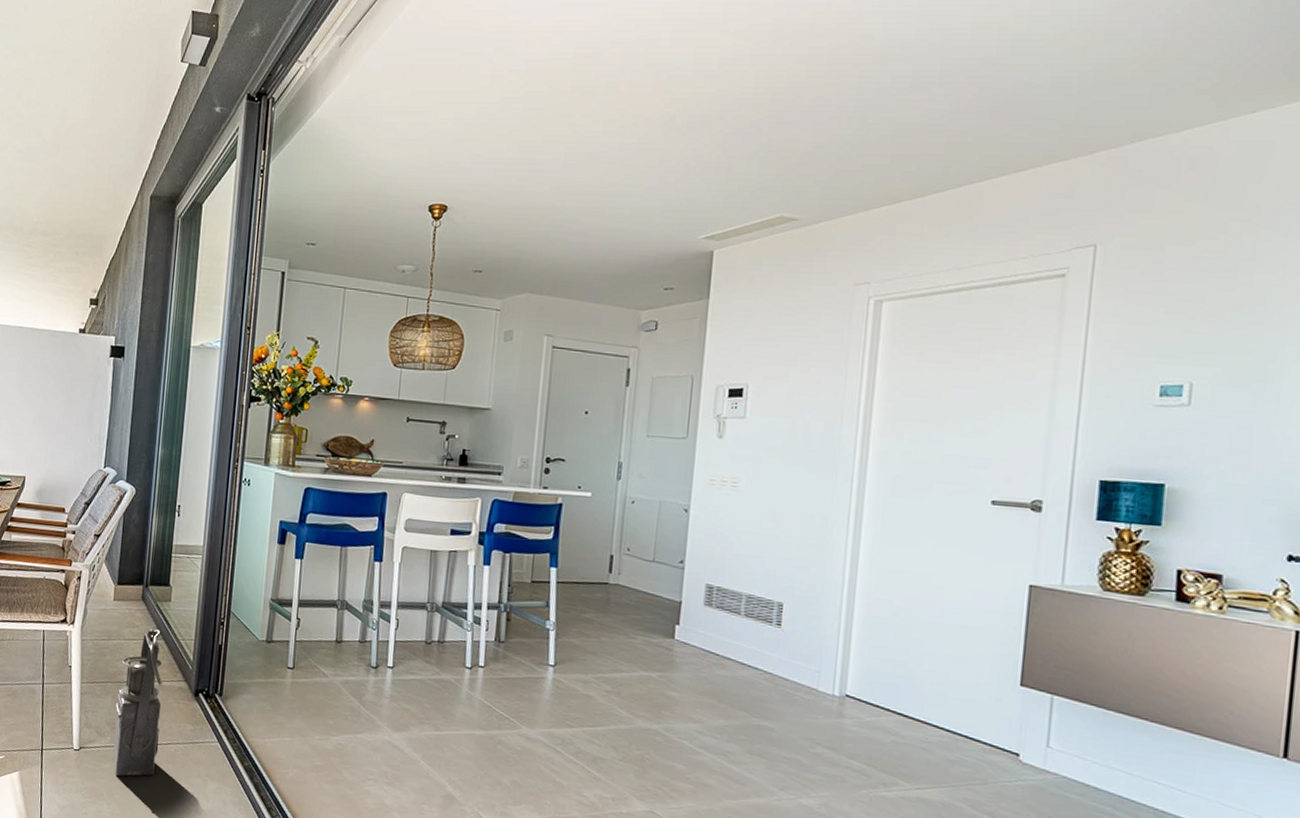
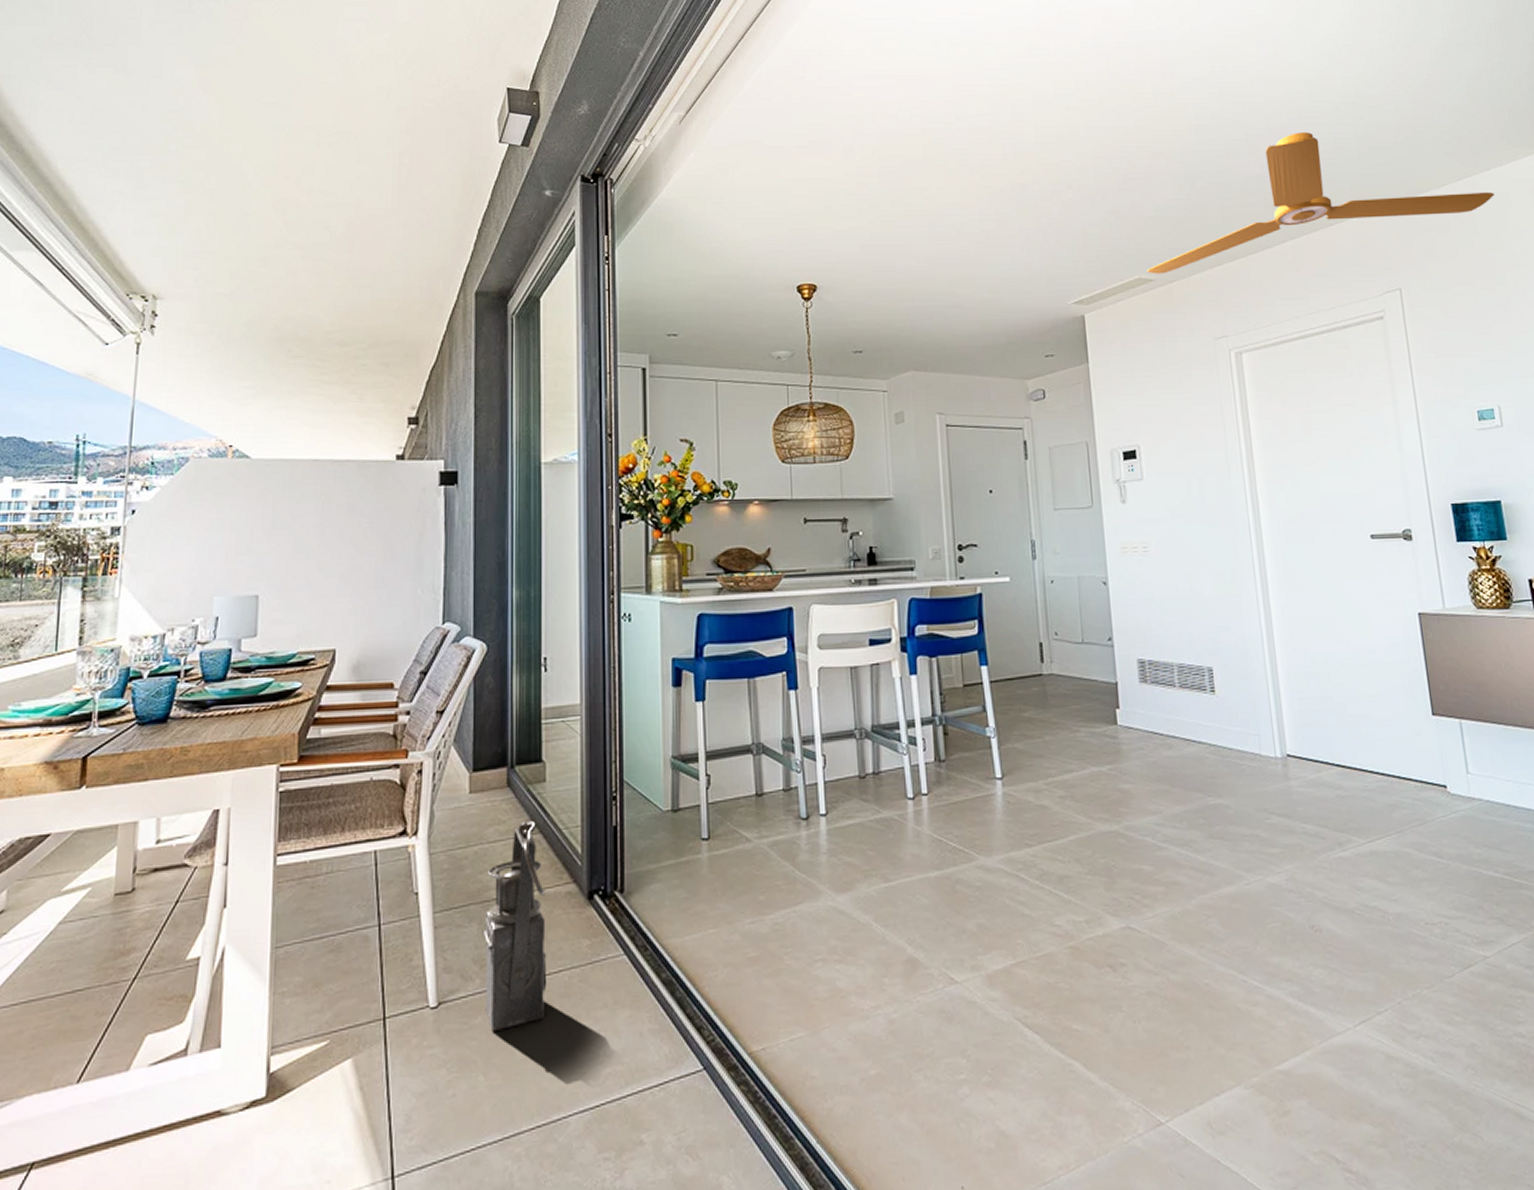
ceiling fan: none [791,64,1254,214] -> present [1146,132,1495,274]

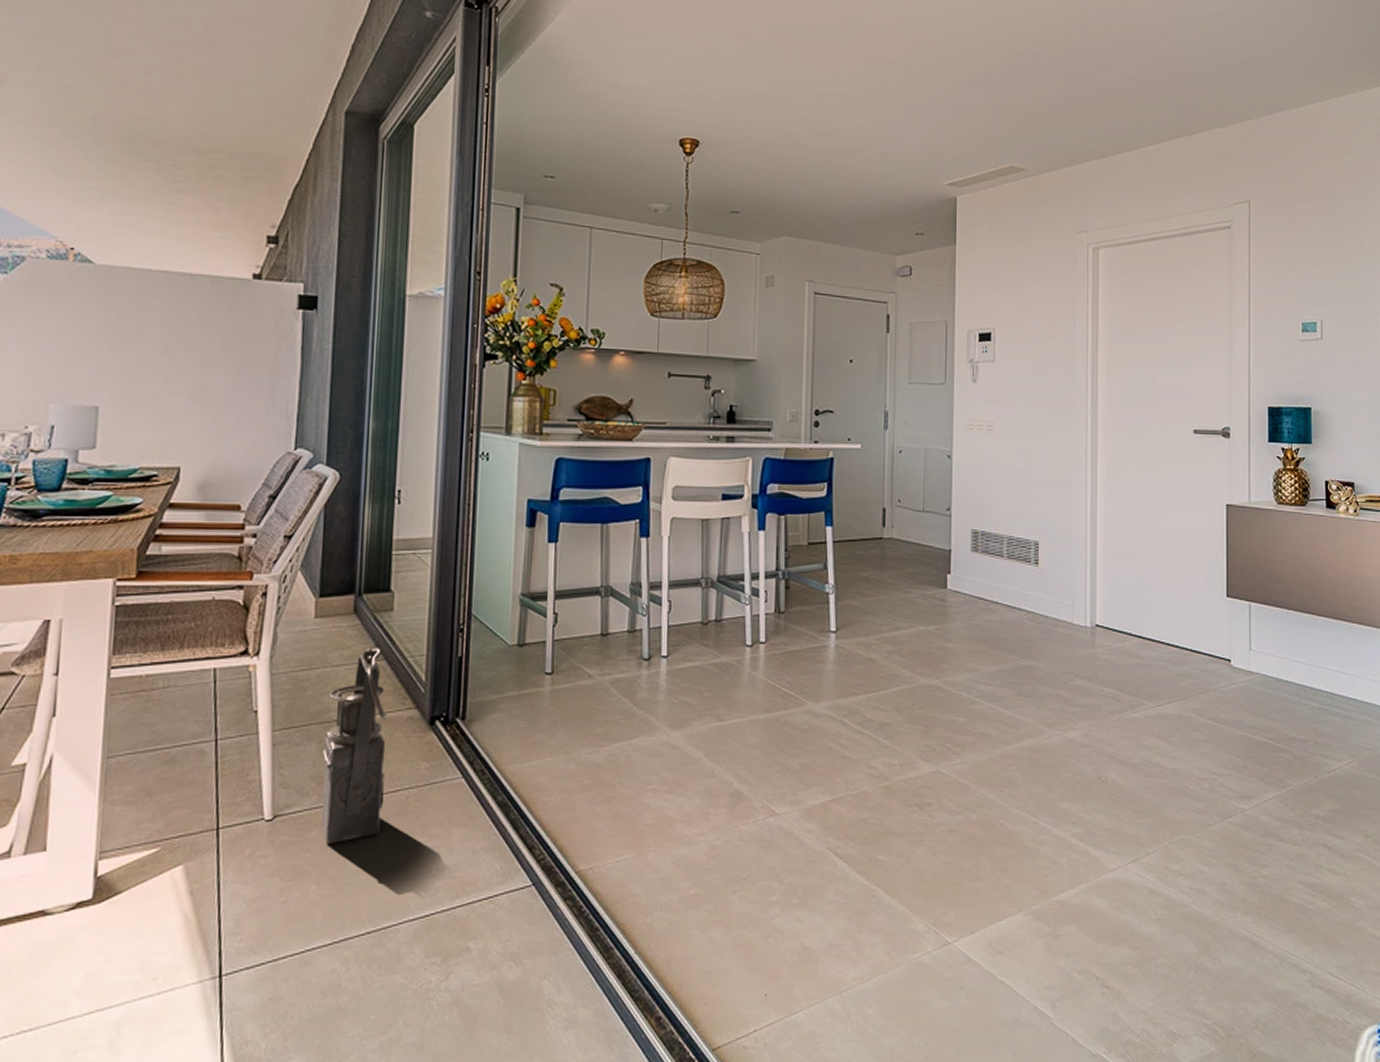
ceiling fan: present [1146,132,1495,274] -> none [1020,38,1345,165]

